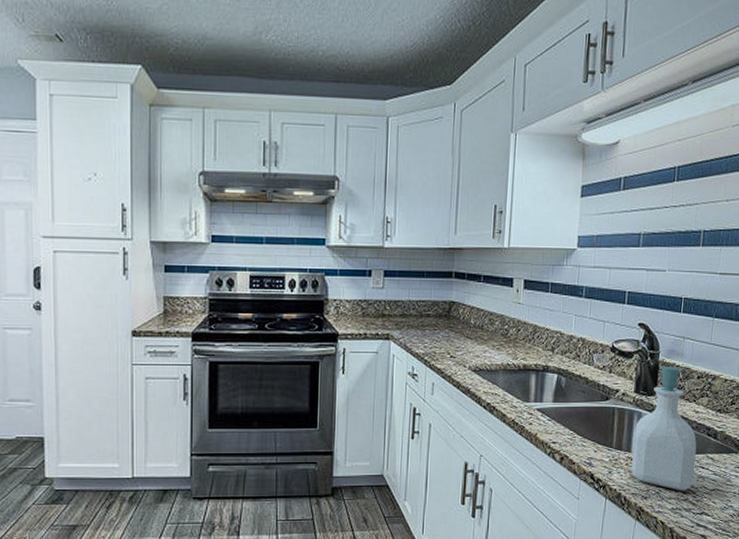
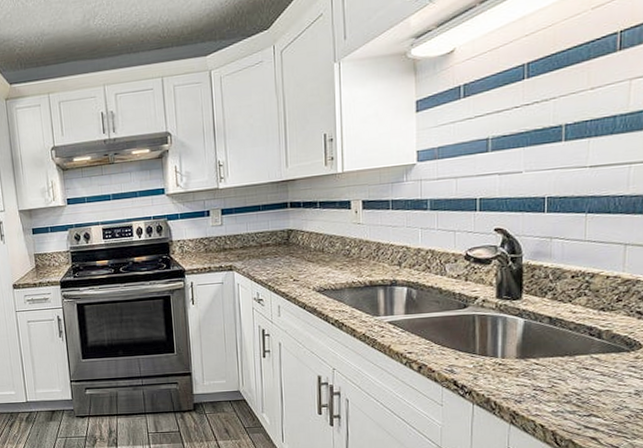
soap bottle: present [631,366,697,491] -> none [500,268,578,394]

